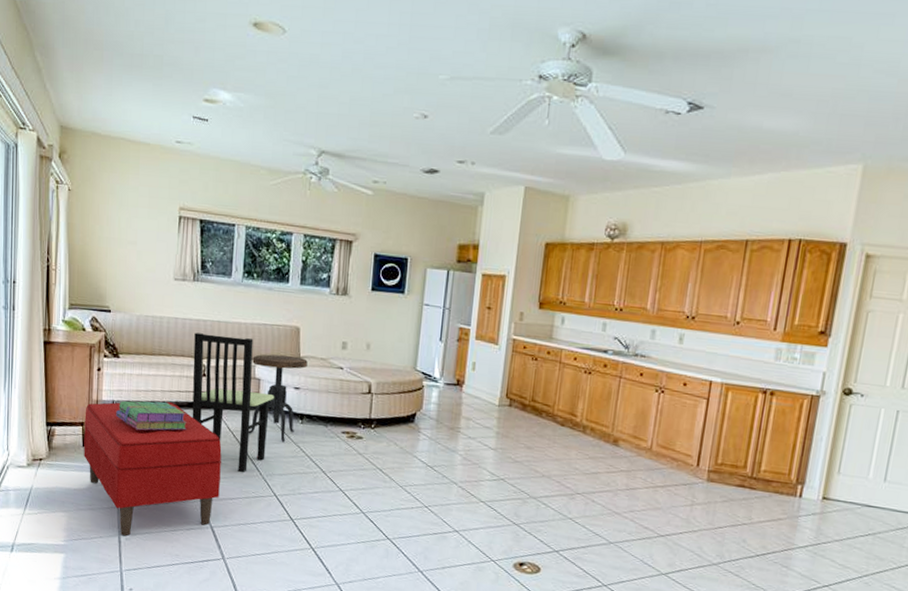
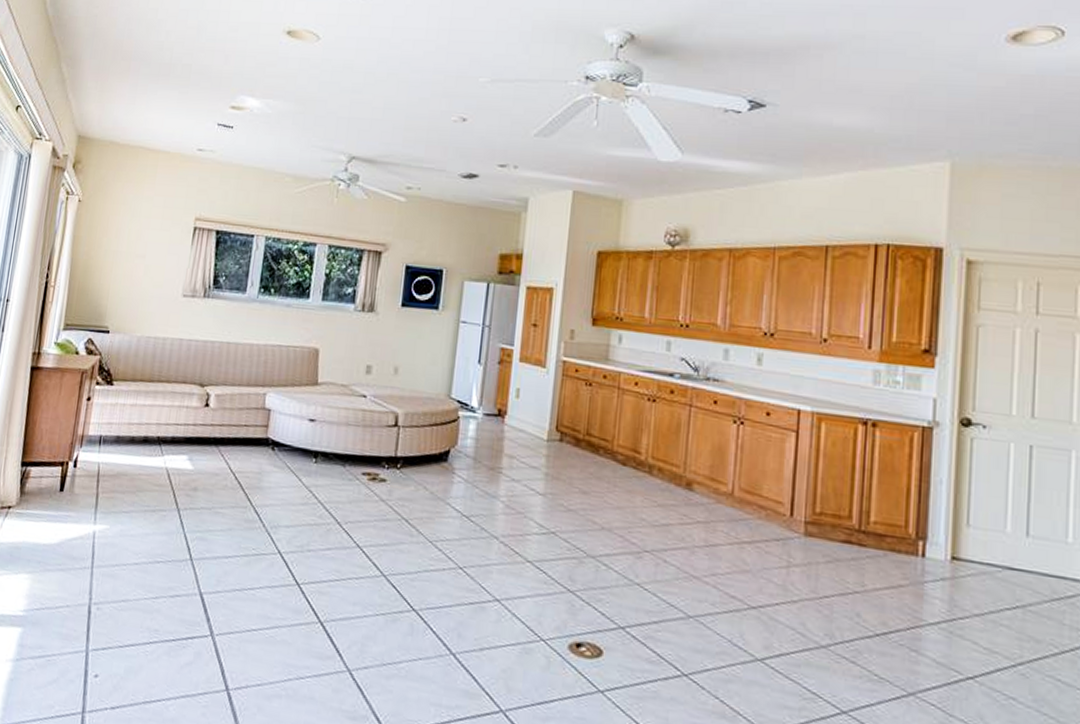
bench: present [84,402,222,536] -> none [59,437,221,605]
stack of books: present [116,401,187,431] -> none [102,436,183,472]
dining chair: present [192,332,274,472] -> none [189,355,285,523]
side table: present [248,354,308,442] -> none [252,380,326,486]

